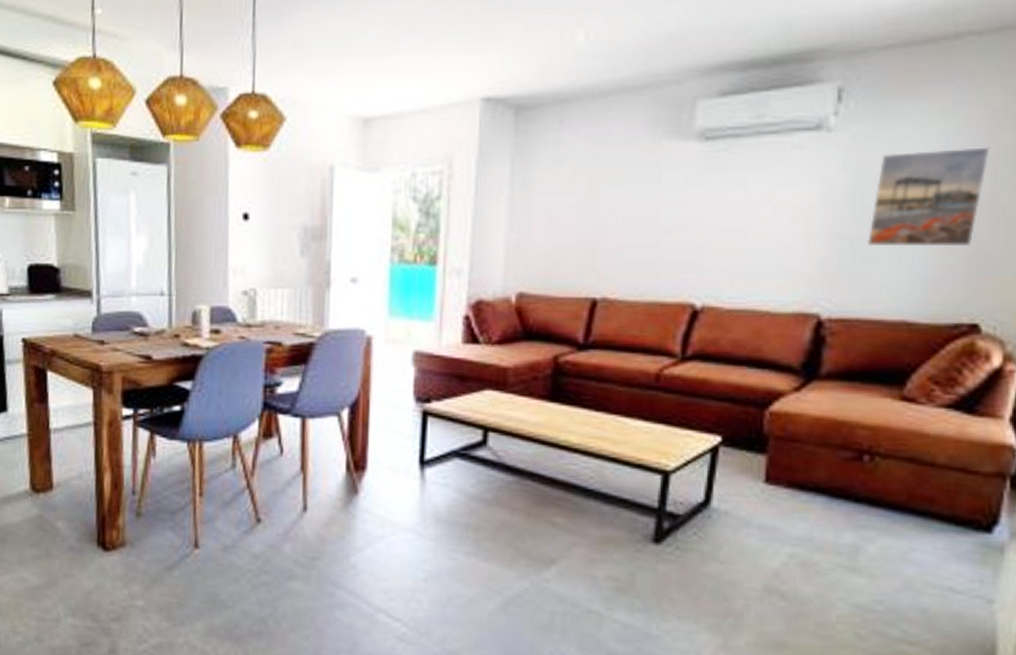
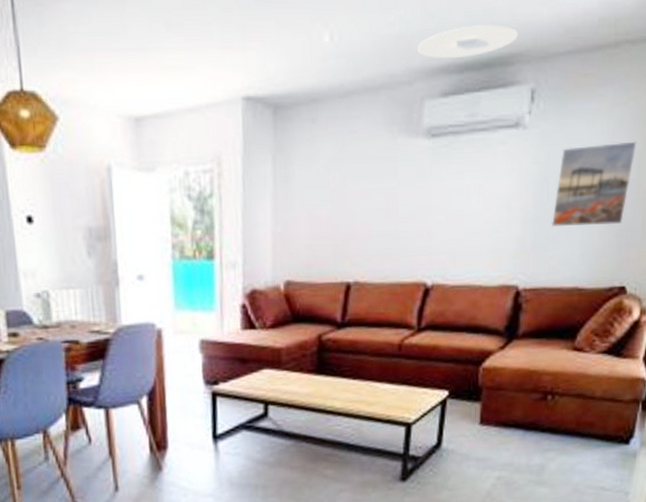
ceiling light: none [689,18,821,57] -> present [416,24,519,59]

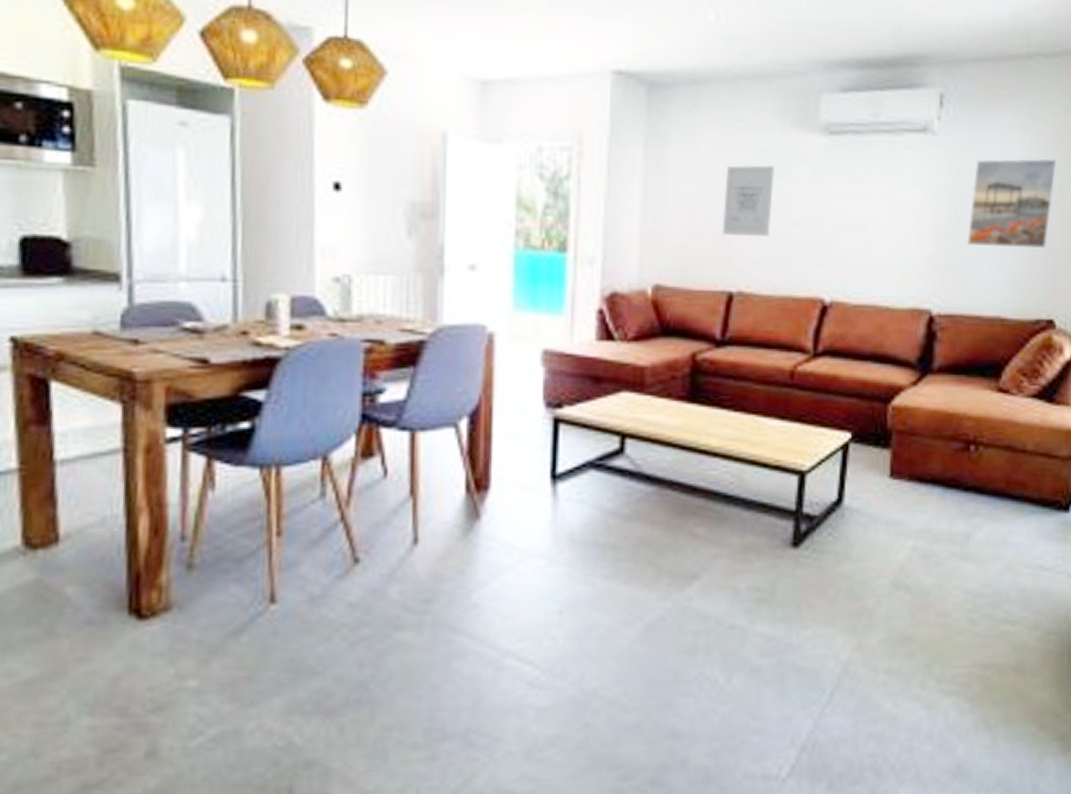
wall art: none [340,170,384,235] -> present [722,165,774,238]
ceiling light: present [416,24,519,59] -> none [813,21,925,54]

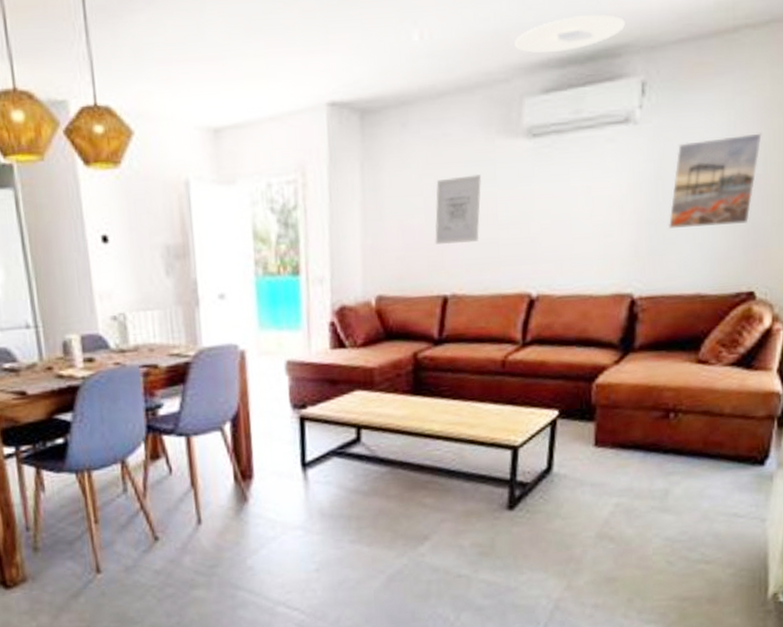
ceiling light: none [813,21,925,54] -> present [514,14,626,54]

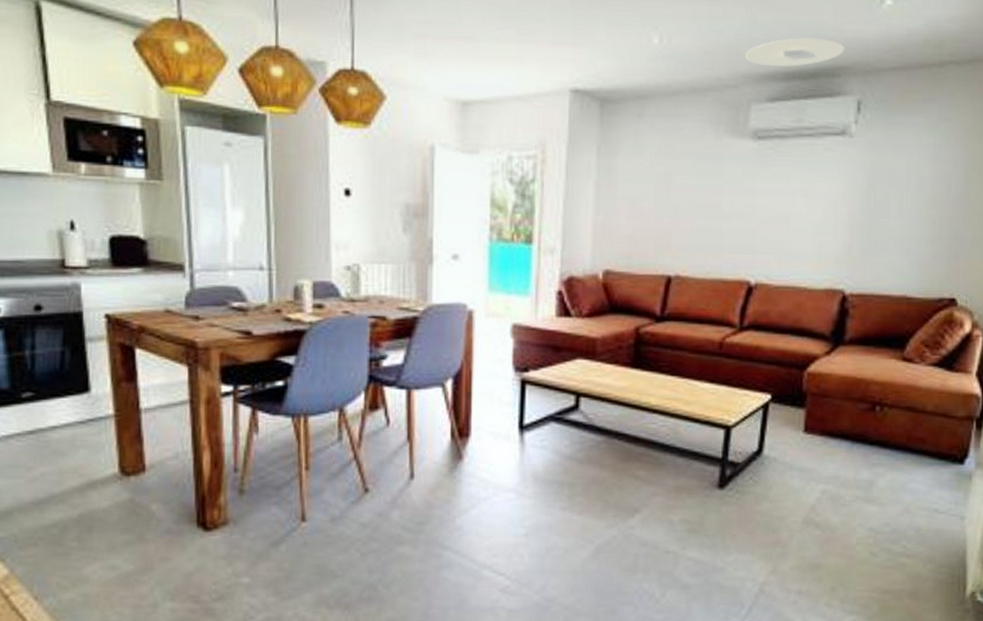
wall art: present [435,175,481,245] -> none [663,167,708,229]
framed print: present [668,133,762,228] -> none [878,156,964,235]

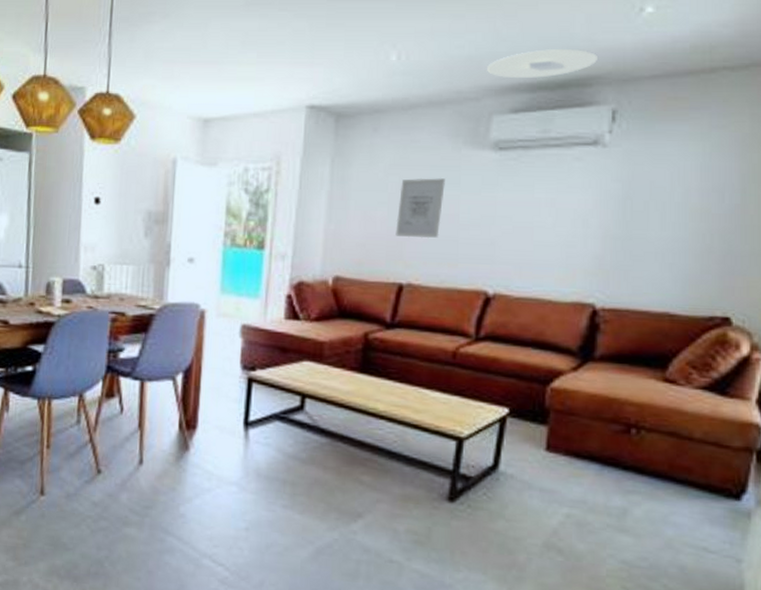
wall art: none [663,167,708,229] -> present [395,178,445,239]

